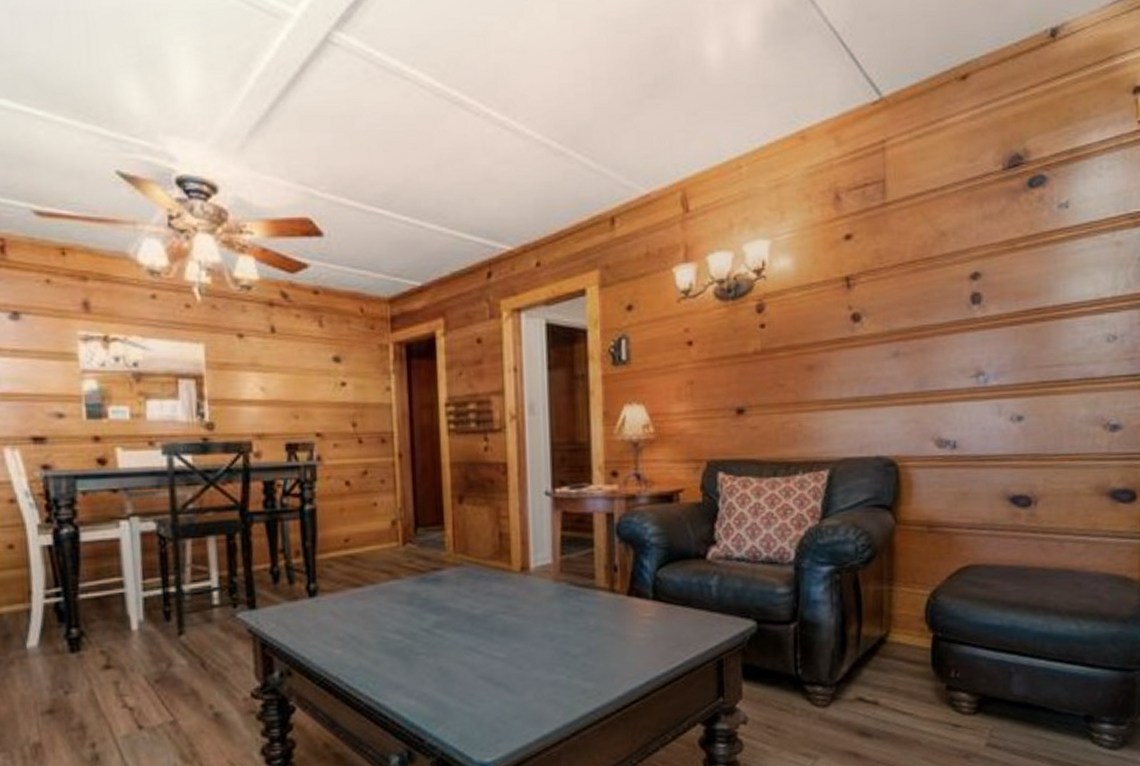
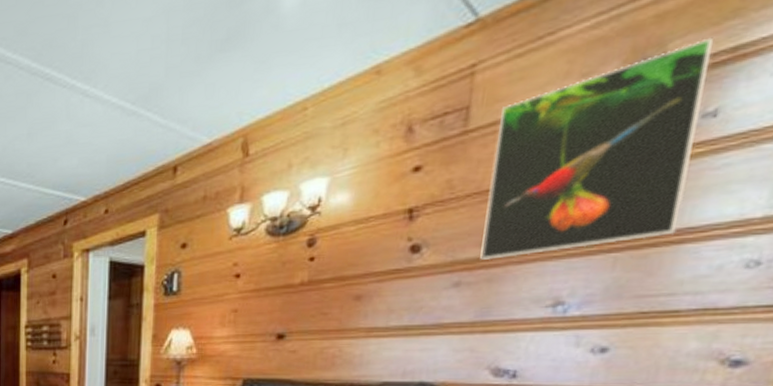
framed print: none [911,139,1057,330] -> present [480,37,714,260]

